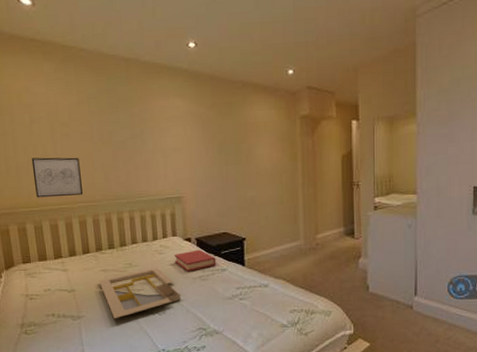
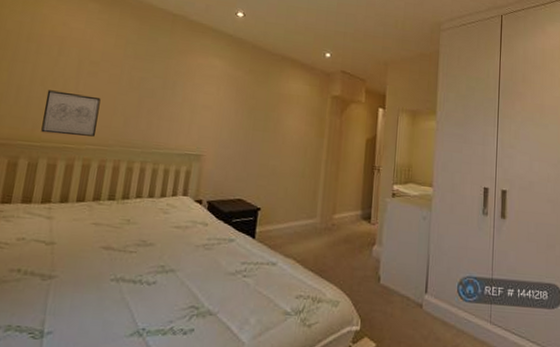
serving tray: present [98,267,181,318] -> none [86,227,178,283]
hardback book: present [174,249,217,272] -> none [179,214,226,238]

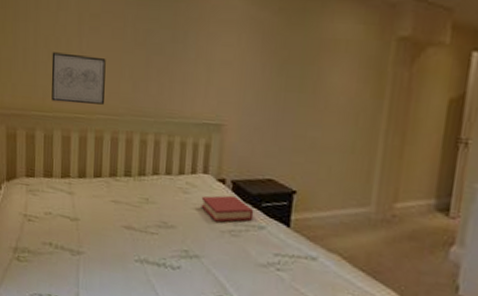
hardback book: none [179,214,226,238] -> present [201,195,254,223]

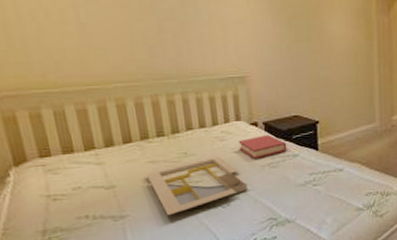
wall art: present [51,52,106,105] -> none [43,25,119,77]
serving tray: none [107,208,202,263] -> present [145,155,247,215]

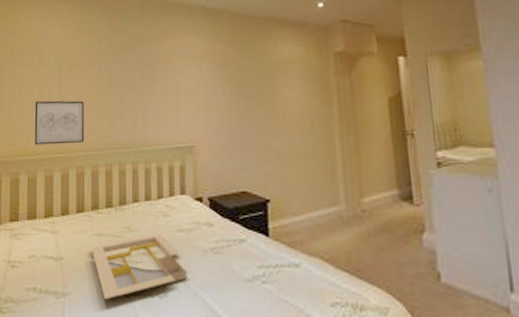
wall art: none [43,25,119,77] -> present [34,100,84,145]
hardback book: present [238,134,287,159] -> none [181,212,233,241]

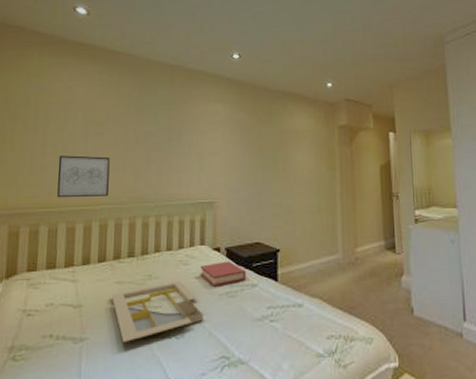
hardback book: none [181,212,233,241] -> present [200,261,247,287]

